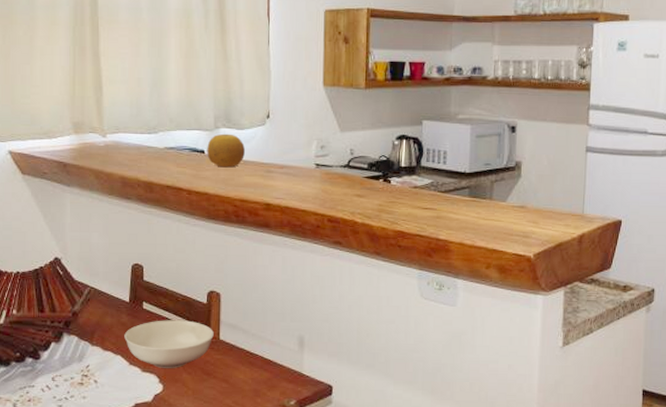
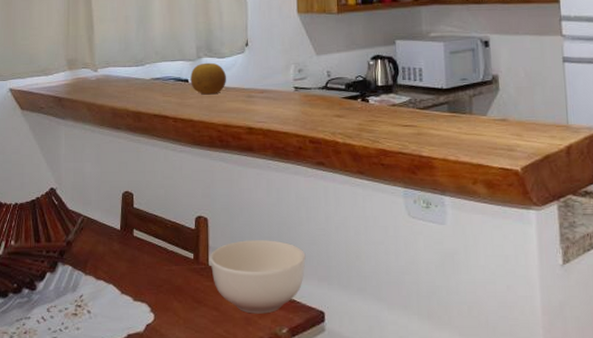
bowl: present [124,320,214,368] -> none [116,247,203,296]
bowl: none [221,316,317,387] -> present [210,240,306,314]

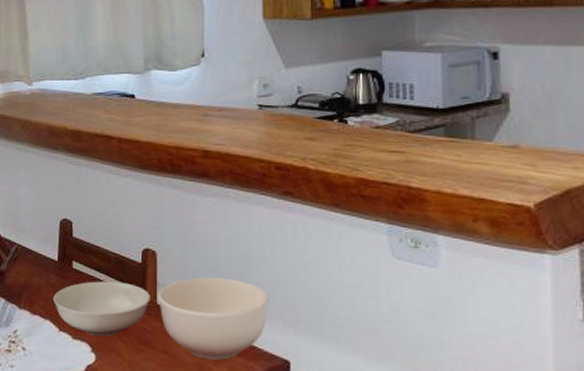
bowl: none [116,247,203,296] -> present [53,281,150,336]
fruit: present [190,62,226,95] -> none [137,75,178,113]

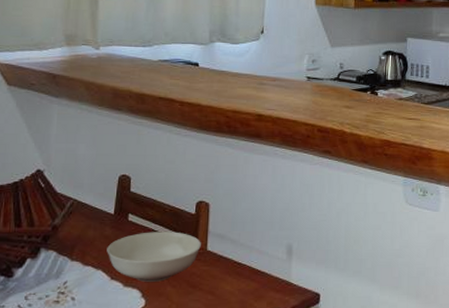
bowl: present [158,277,269,360] -> none [208,225,306,297]

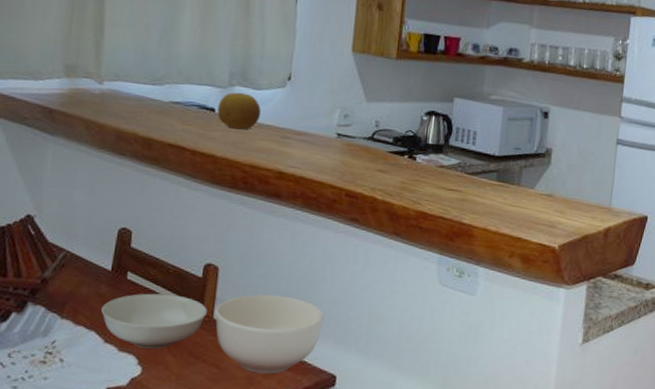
fruit: none [201,47,239,80] -> present [217,92,261,130]
bowl: none [208,225,306,297] -> present [215,294,325,374]

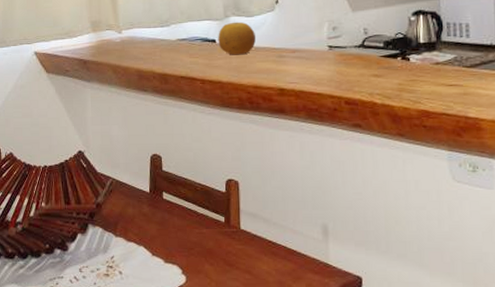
bowl: present [101,293,207,349] -> none [146,210,234,259]
bowl: present [215,294,325,374] -> none [241,204,342,278]

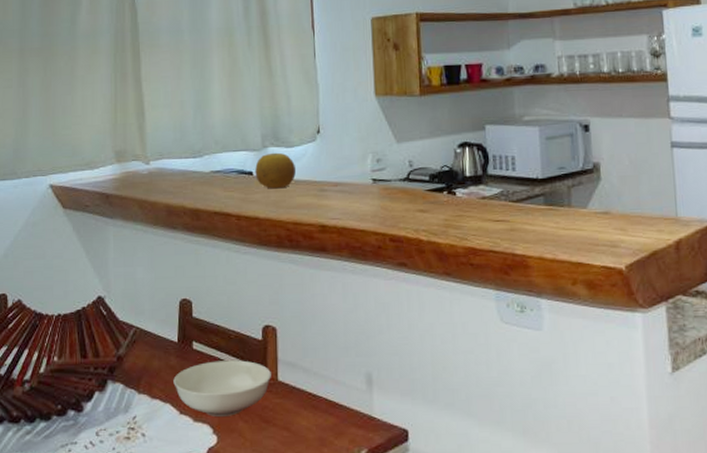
bowl: none [146,210,234,259] -> present [173,360,271,416]

